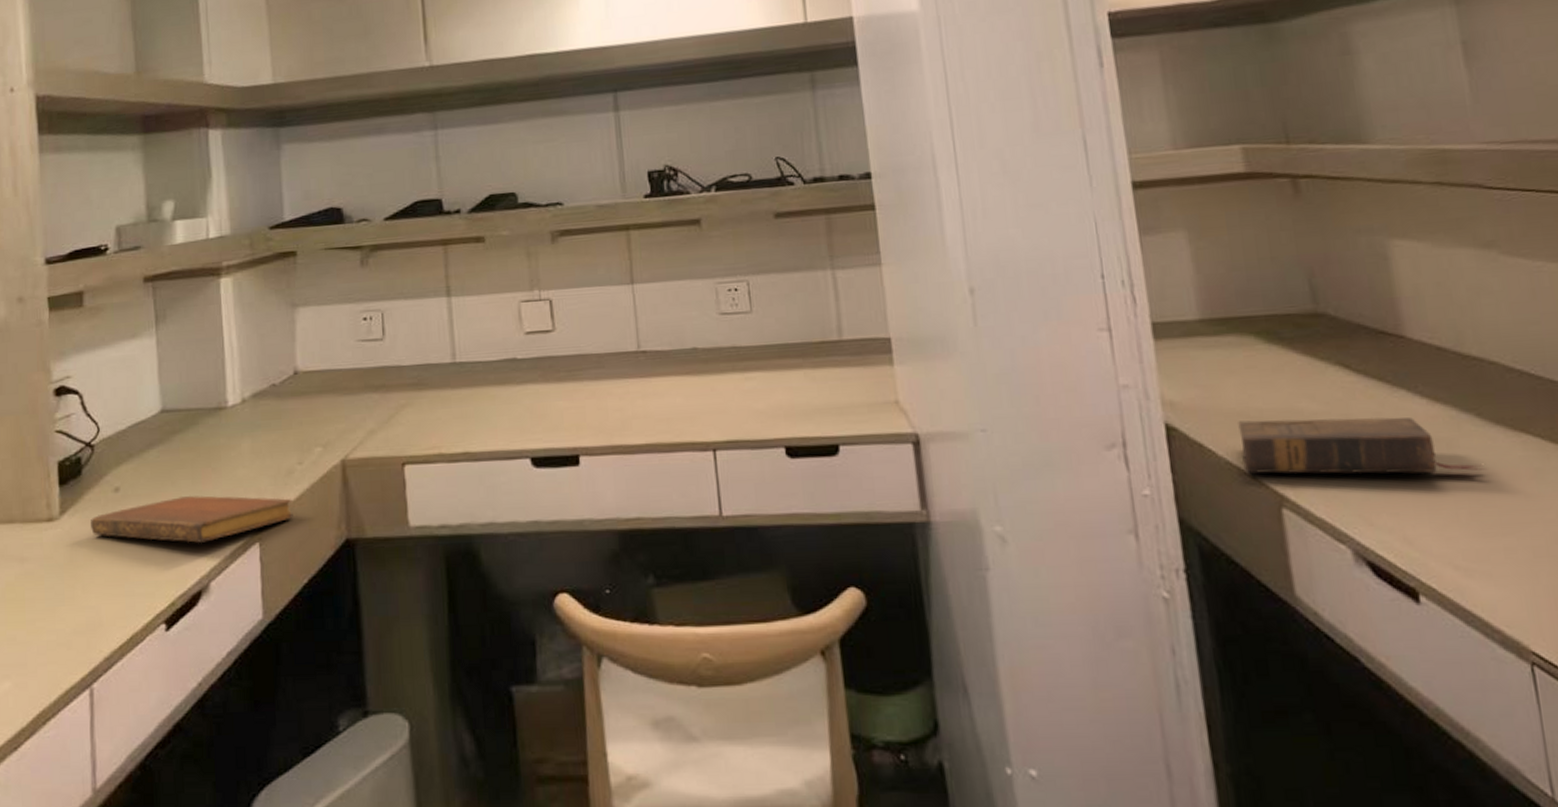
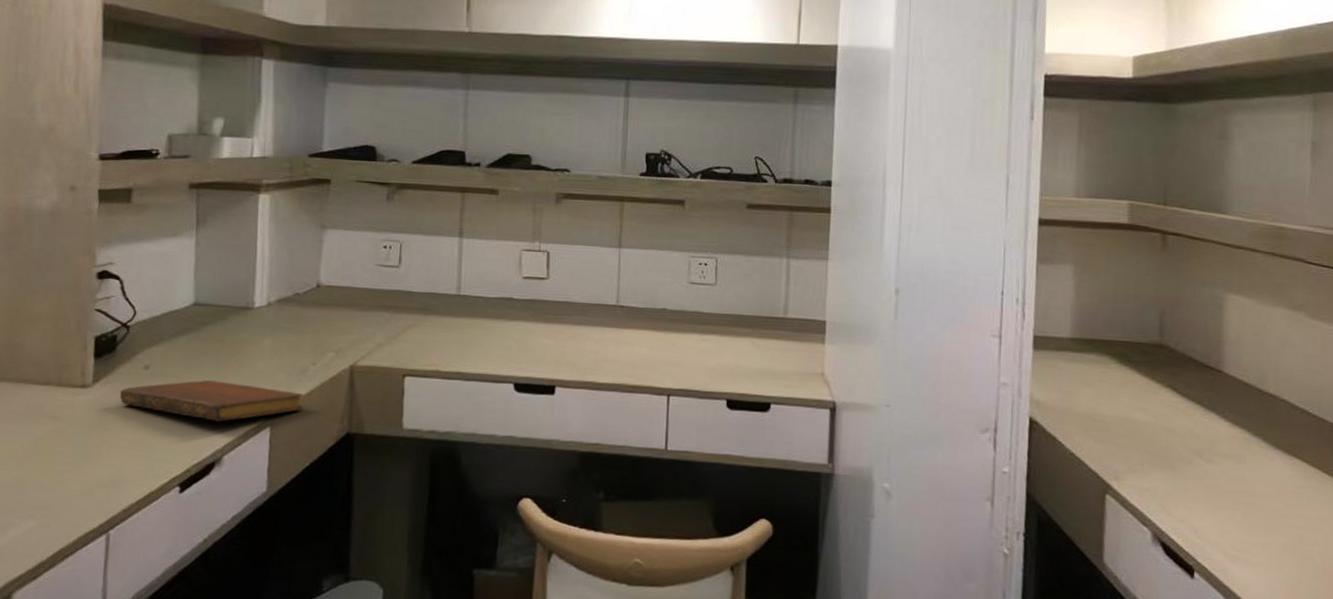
book: present [1238,417,1486,474] -> none [1083,422,1262,482]

